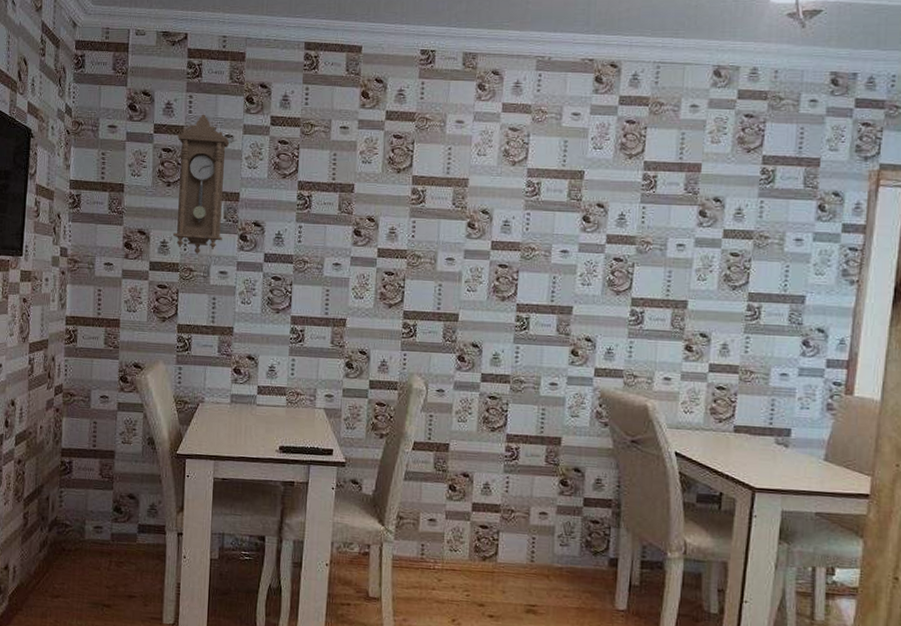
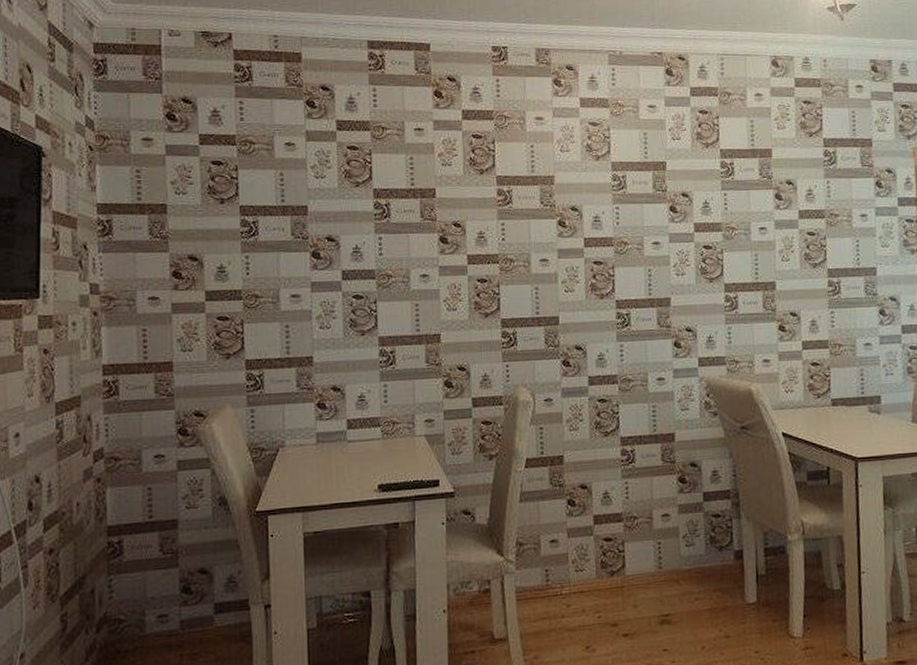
pendulum clock: present [172,114,230,255] -> none [227,121,292,279]

